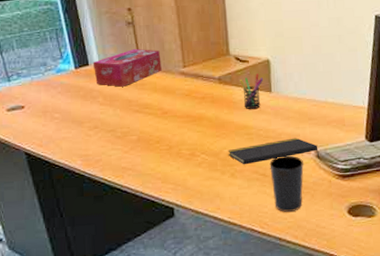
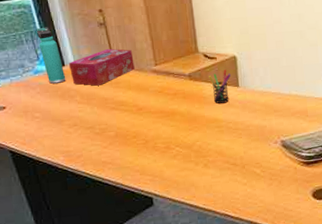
thermos bottle: none [62,25,89,83] -> present [37,27,66,84]
notepad: present [227,137,319,165] -> none [200,129,285,156]
cup: present [269,155,304,212] -> none [239,145,271,198]

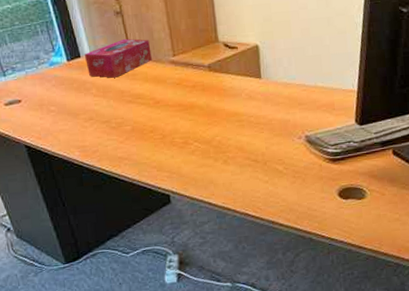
thermos bottle: present [37,27,66,84] -> none [52,16,82,76]
pen holder: present [209,69,231,104] -> none [229,59,252,96]

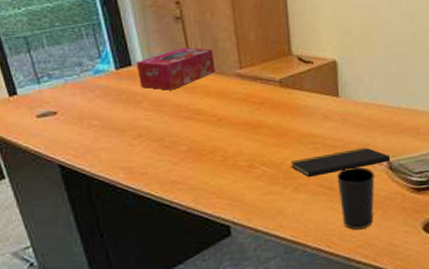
notepad: none [219,123,310,152] -> present [290,147,392,178]
cup: none [261,141,295,196] -> present [337,167,375,230]

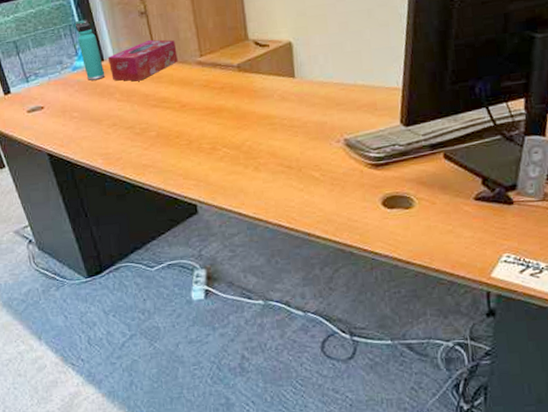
thermos bottle: none [100,19,132,86] -> present [75,19,105,80]
notepad: present [290,147,392,178] -> none [250,125,349,158]
cup: present [337,167,375,230] -> none [295,145,333,206]

